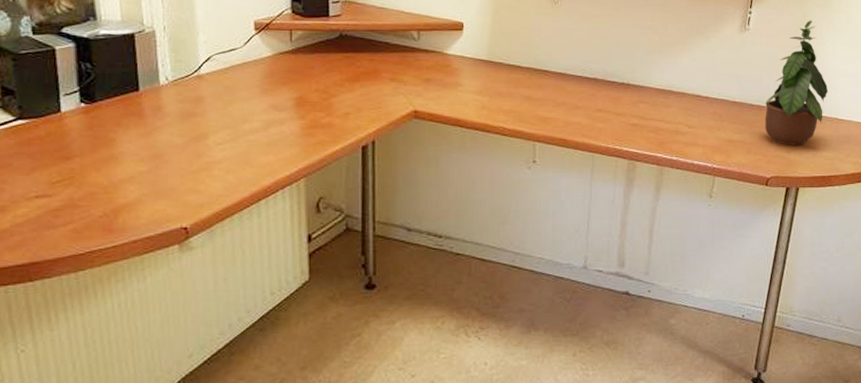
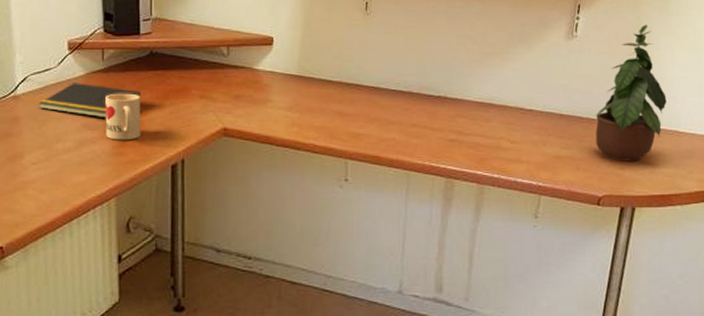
notepad: none [223,63,331,100] -> present [38,83,142,118]
mug: none [293,74,331,122] -> present [105,93,141,141]

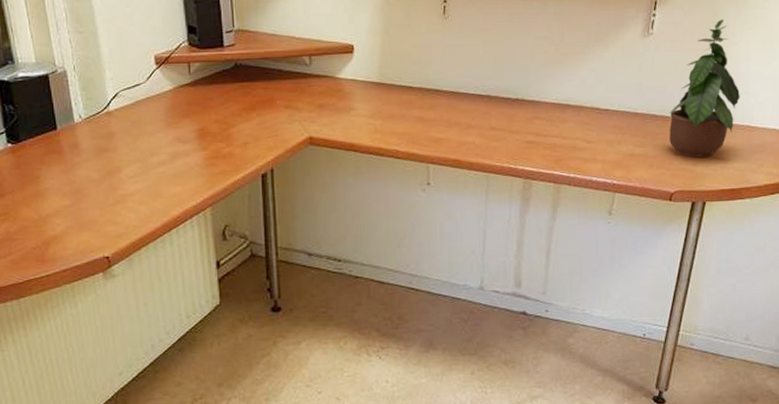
notepad: present [38,83,142,118] -> none [130,97,229,131]
mug: present [105,93,141,141] -> none [195,106,231,152]

